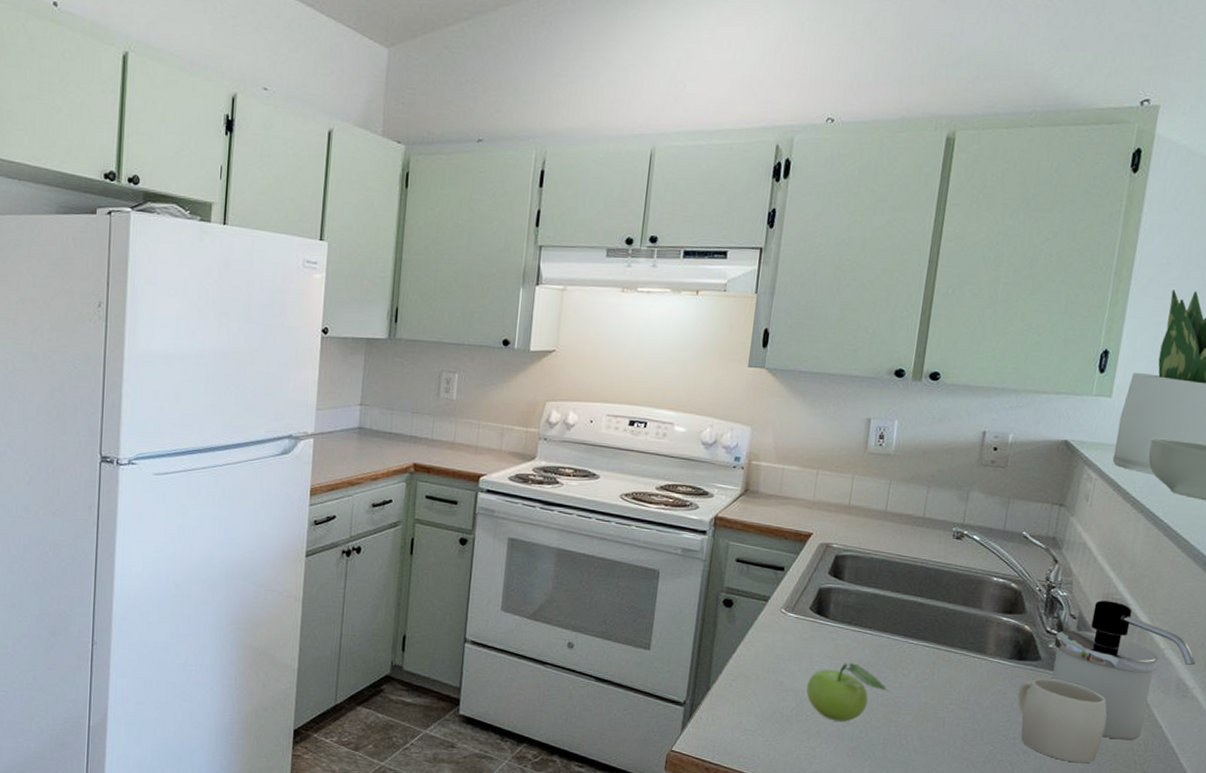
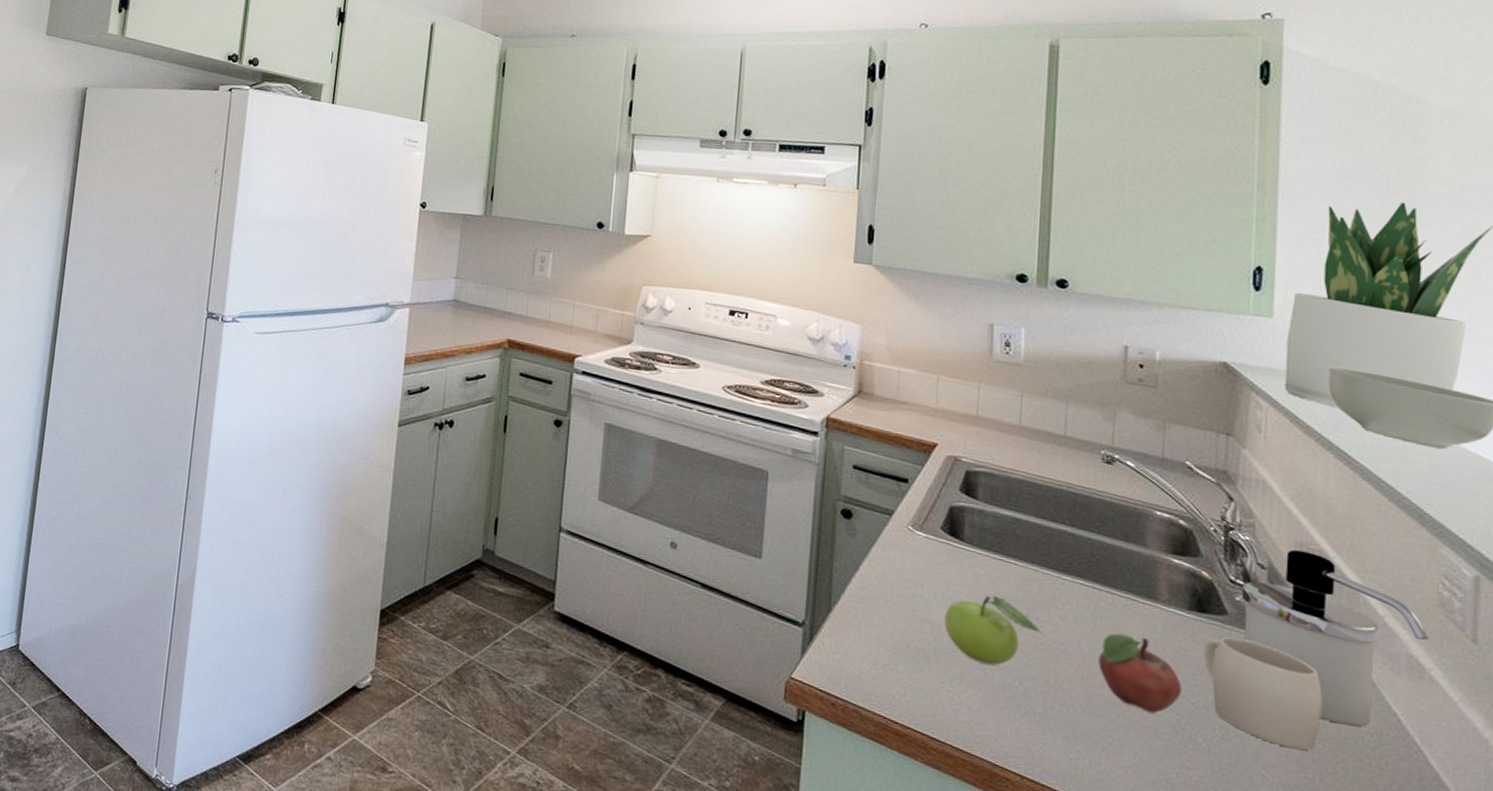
fruit: none [931,684,997,747] -> present [1098,633,1182,713]

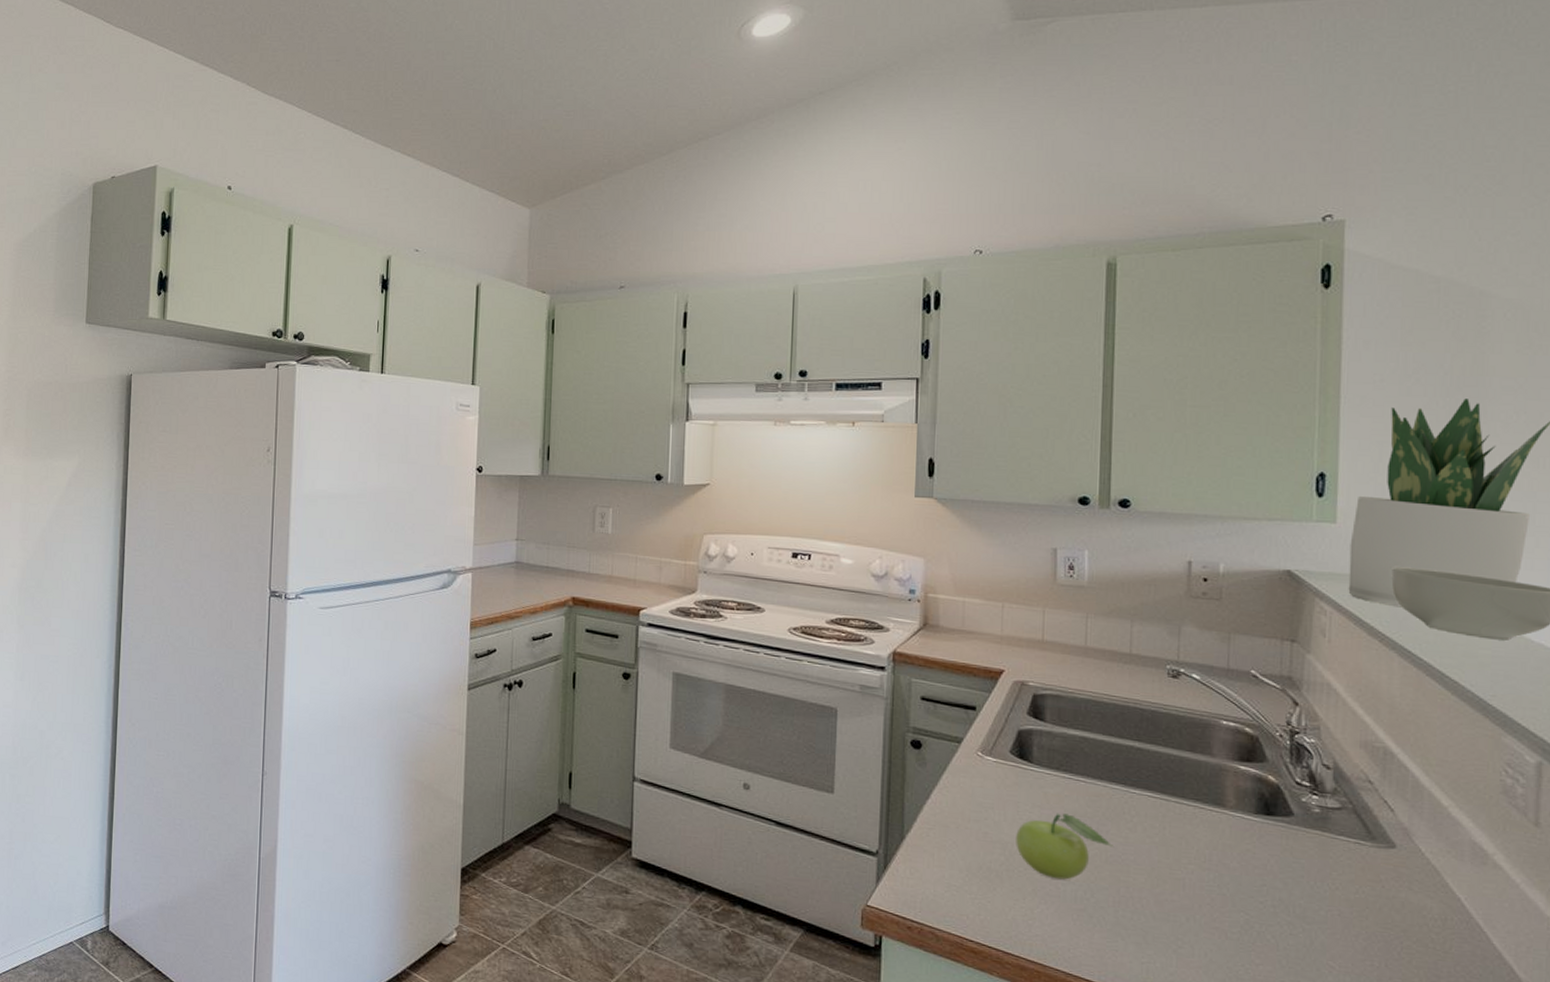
fruit: present [1098,633,1182,713] -> none [1168,840,1250,915]
mug: present [1203,636,1322,750] -> none [1271,837,1388,940]
soap dispenser: present [1241,549,1429,727] -> none [1307,749,1492,914]

